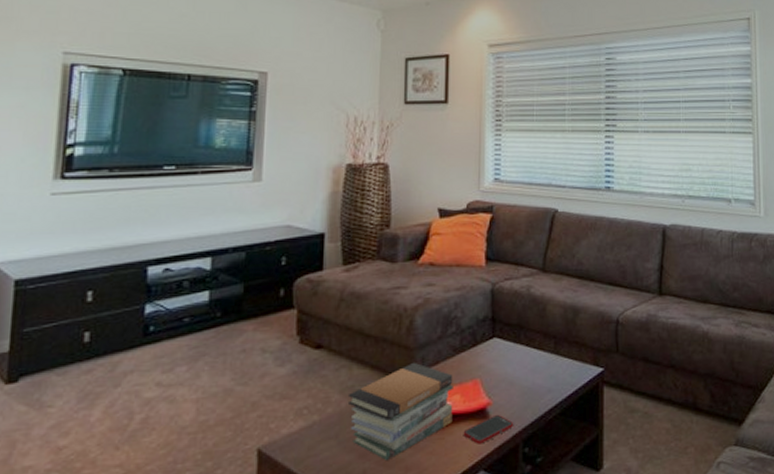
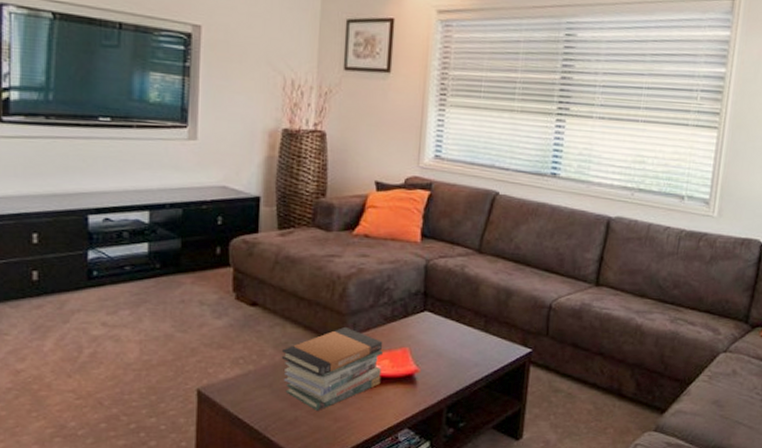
cell phone: present [463,414,514,445] -> none [390,381,440,406]

